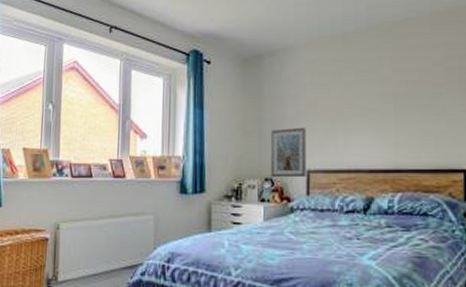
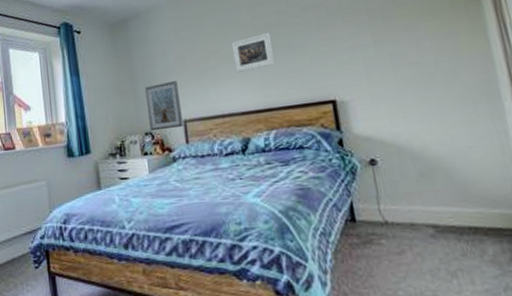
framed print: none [368,90,412,128] -> present [231,33,276,73]

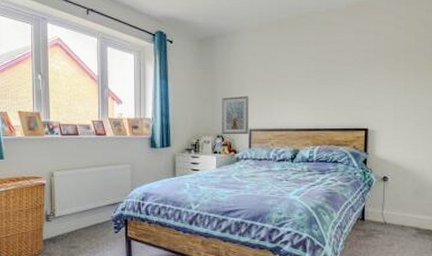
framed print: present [231,33,276,73] -> none [296,67,329,96]

